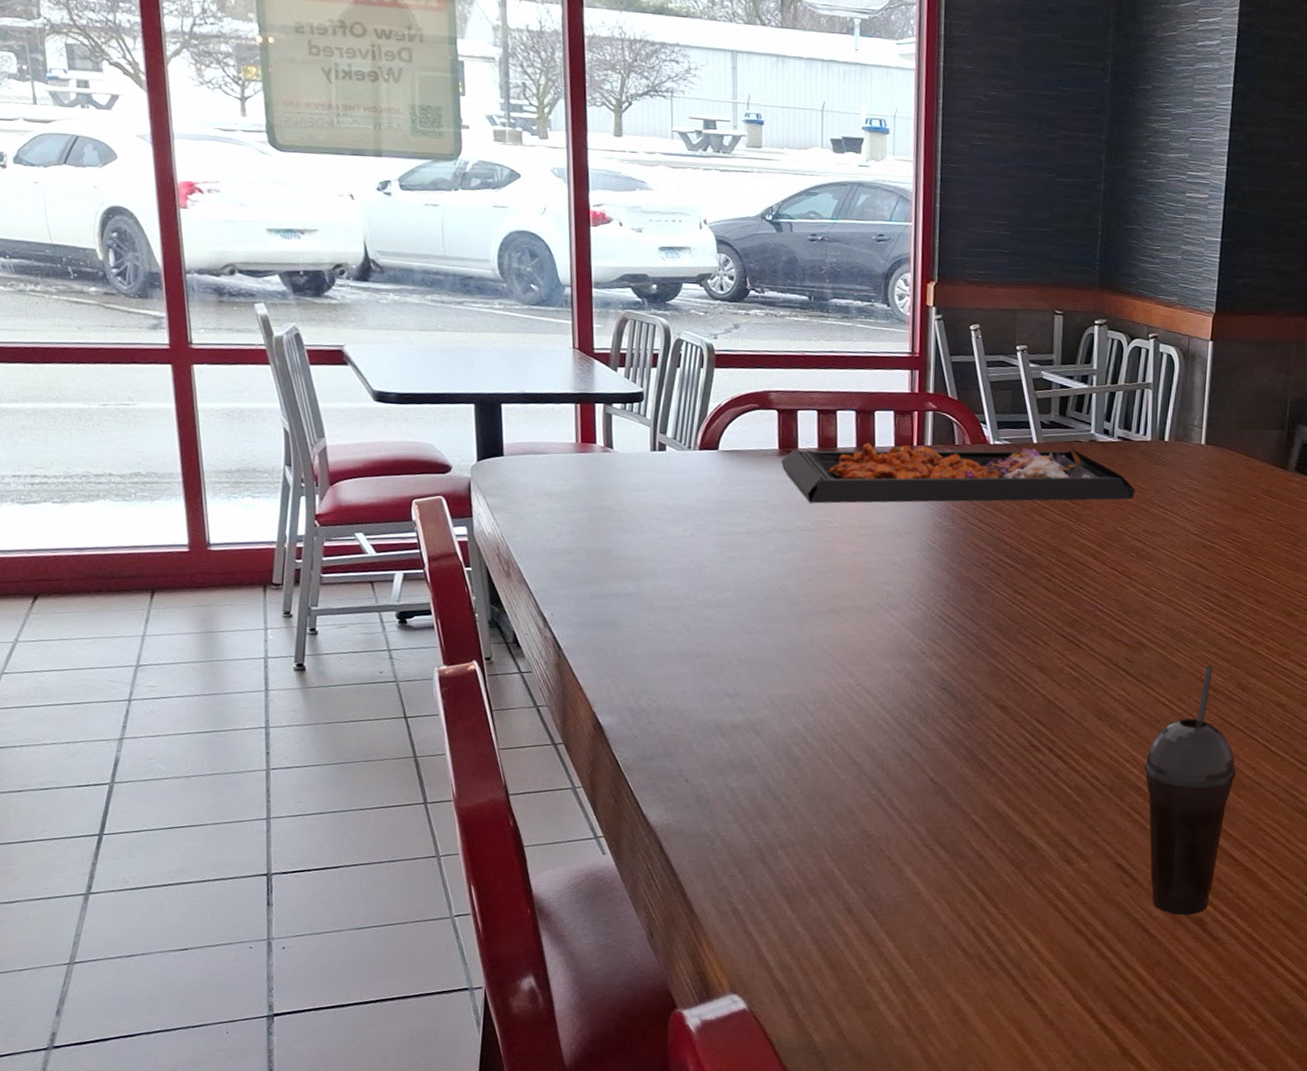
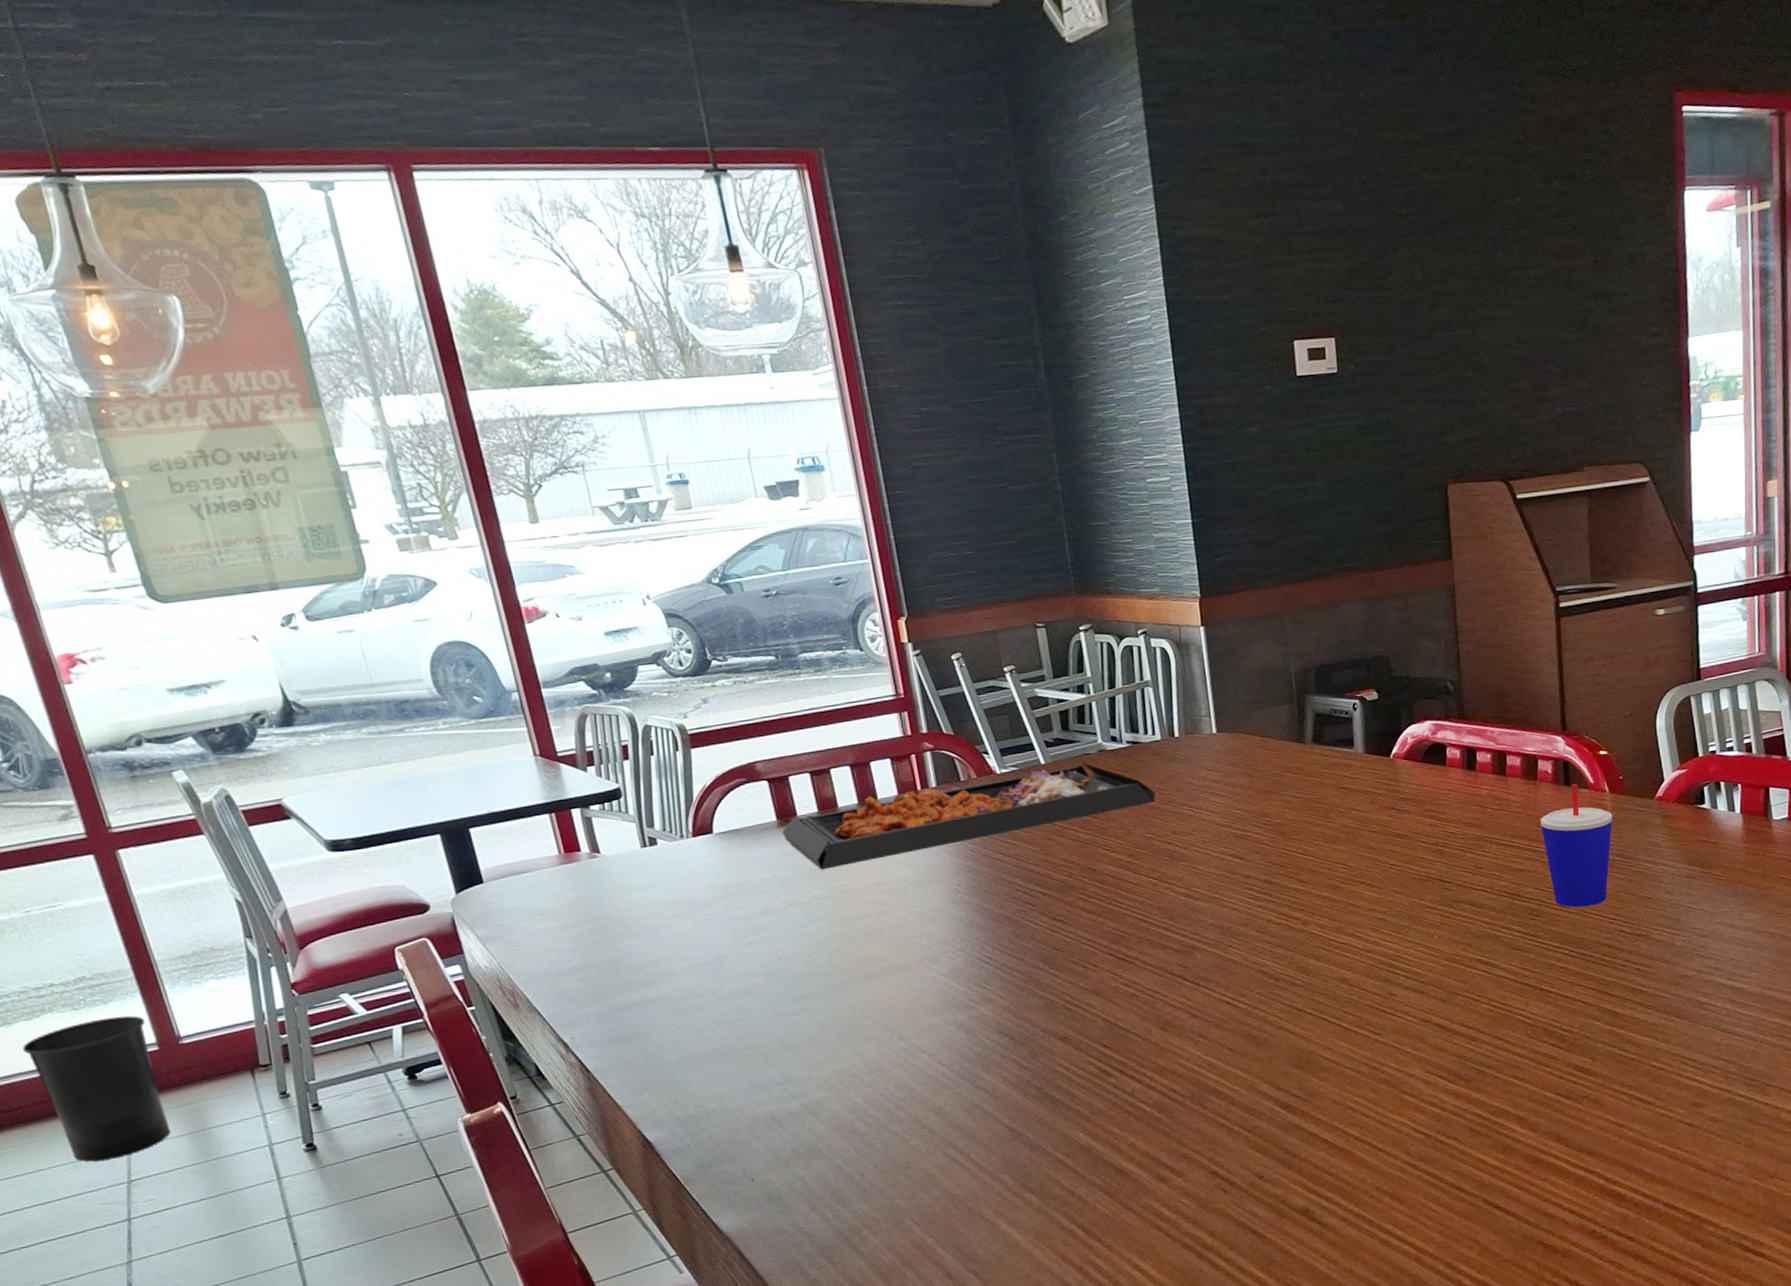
waste bin: none [74,513,183,642] -> present [22,1015,171,1162]
beverage cup: present [1144,665,1236,915] -> none [1220,954,1313,1210]

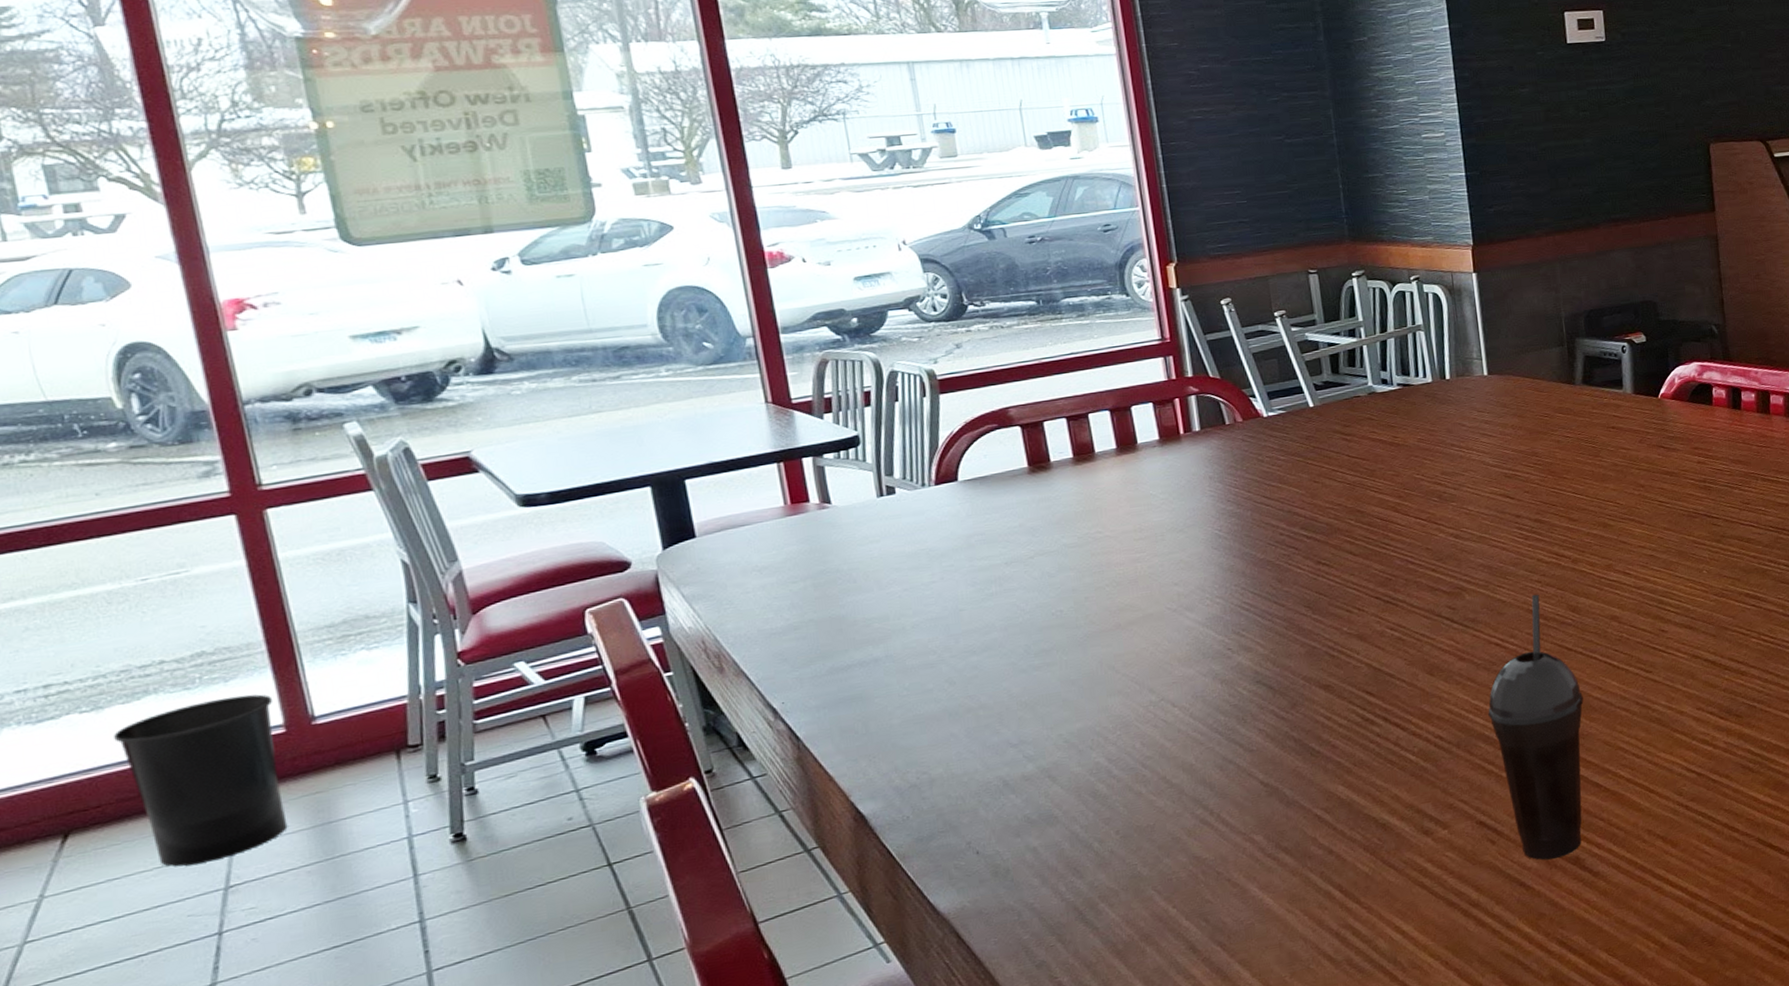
food tray: present [781,763,1156,870] -> none [1032,405,1426,517]
beverage cup: none [1220,954,1313,1210] -> present [1488,594,1584,860]

